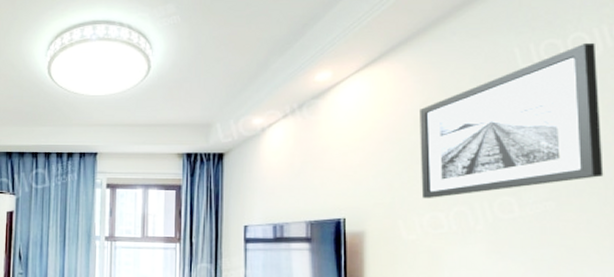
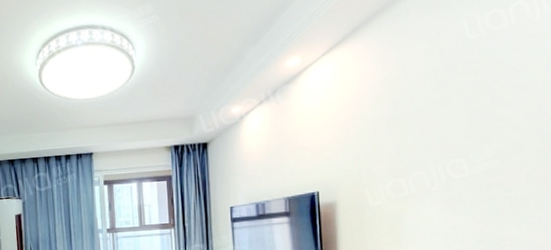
wall art: present [420,42,604,198] -> none [380,9,541,167]

